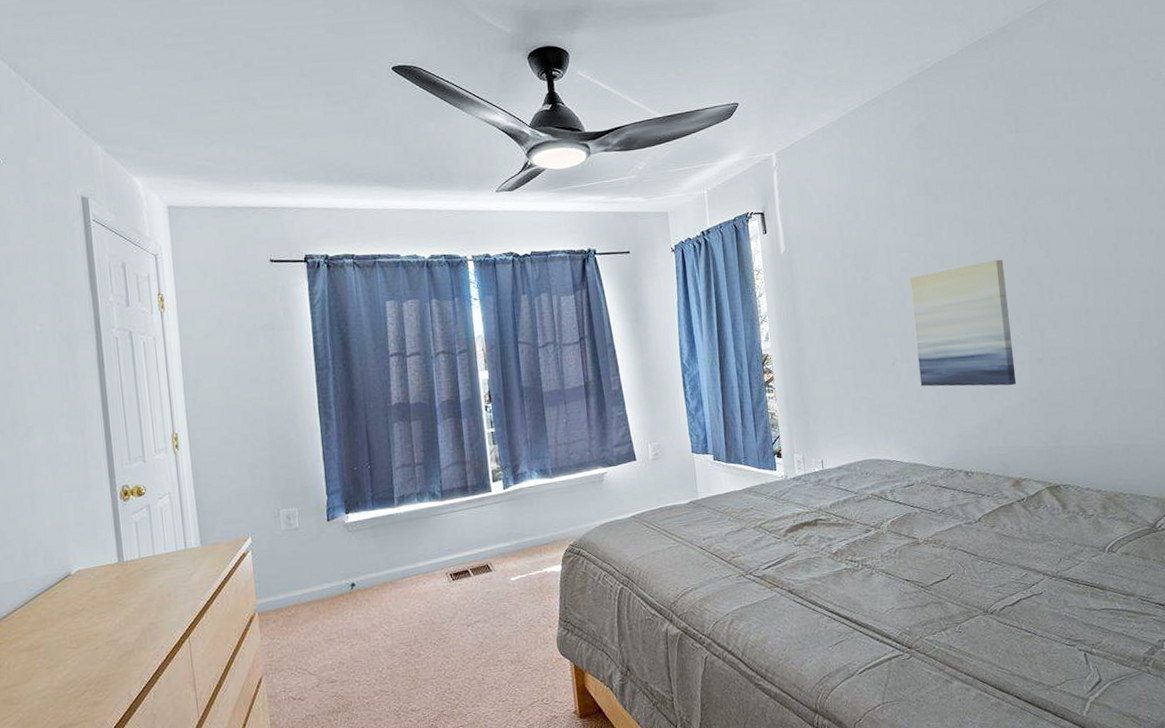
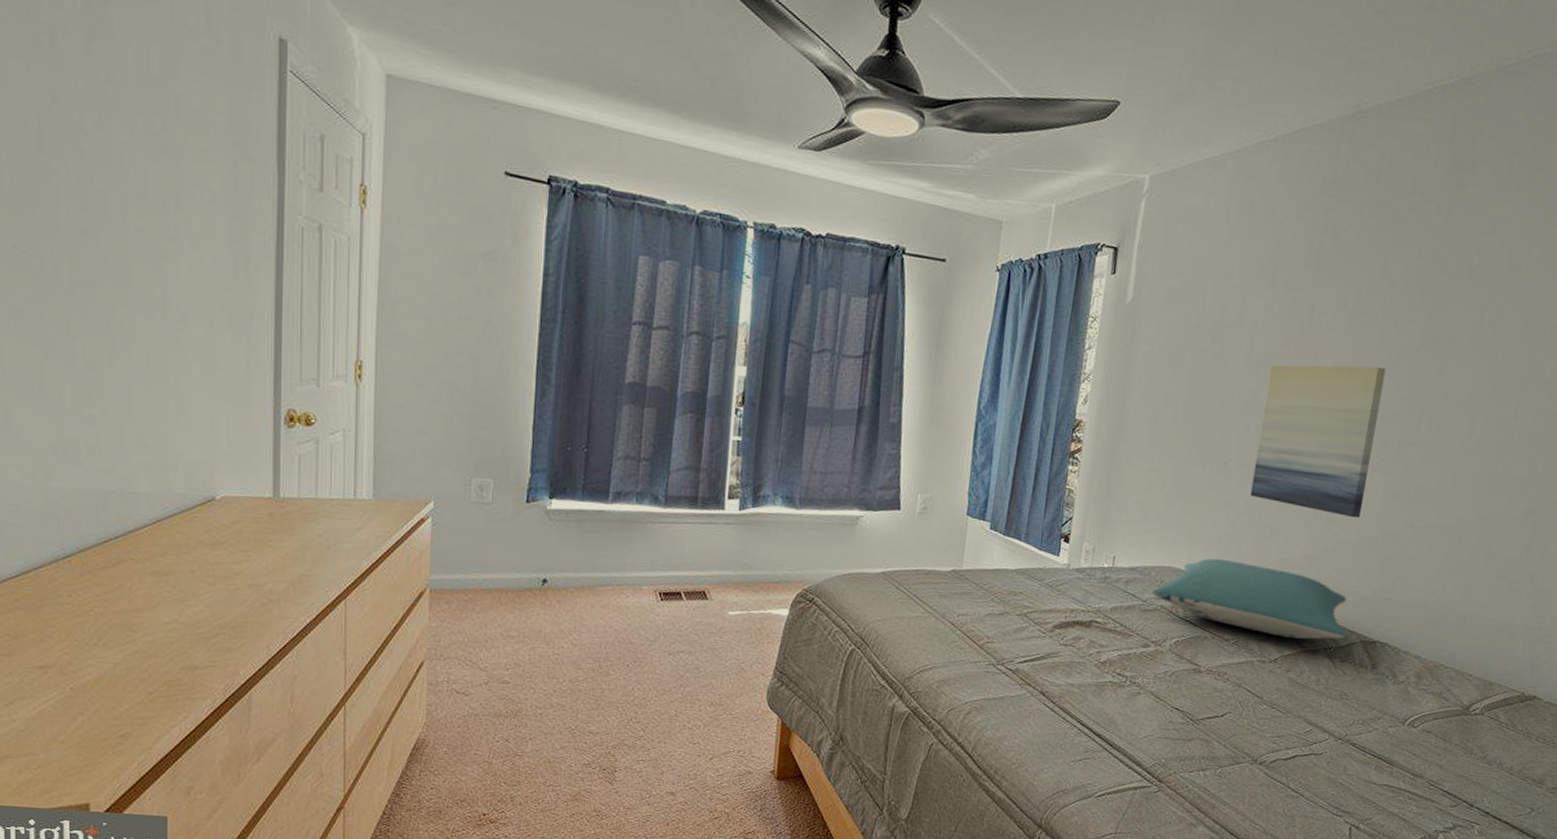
pillow: none [860,441,1034,499] -> present [1151,558,1347,640]

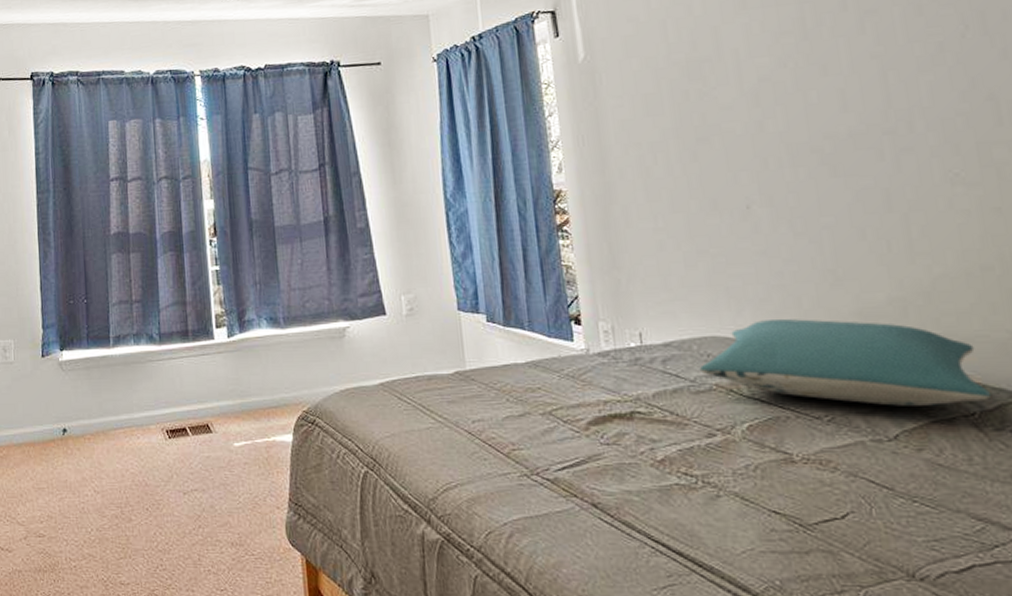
wall art: present [1250,365,1386,519] -> none [771,63,956,245]

